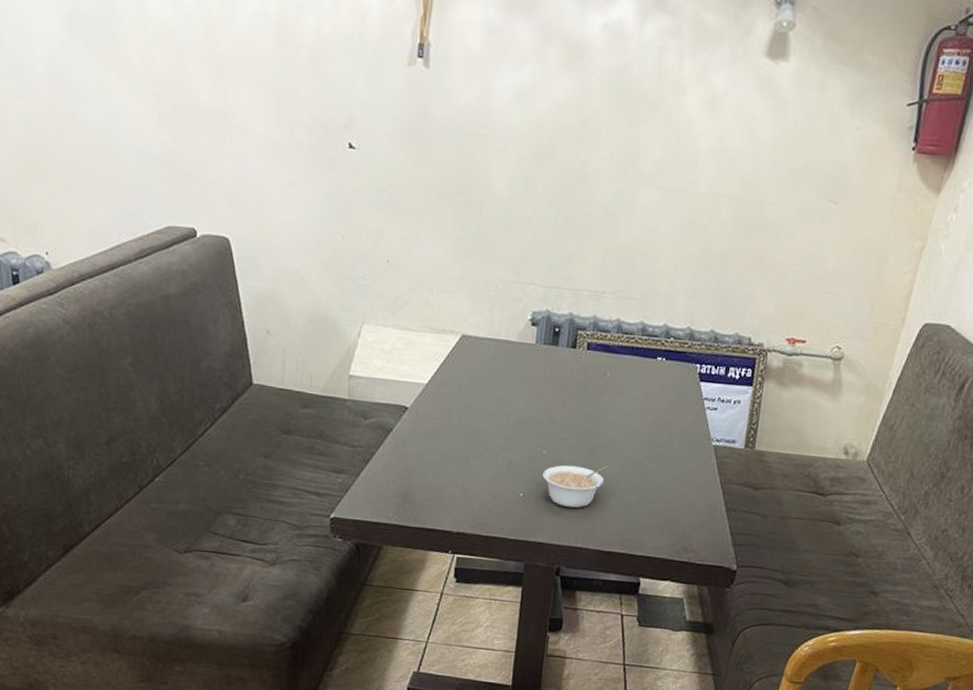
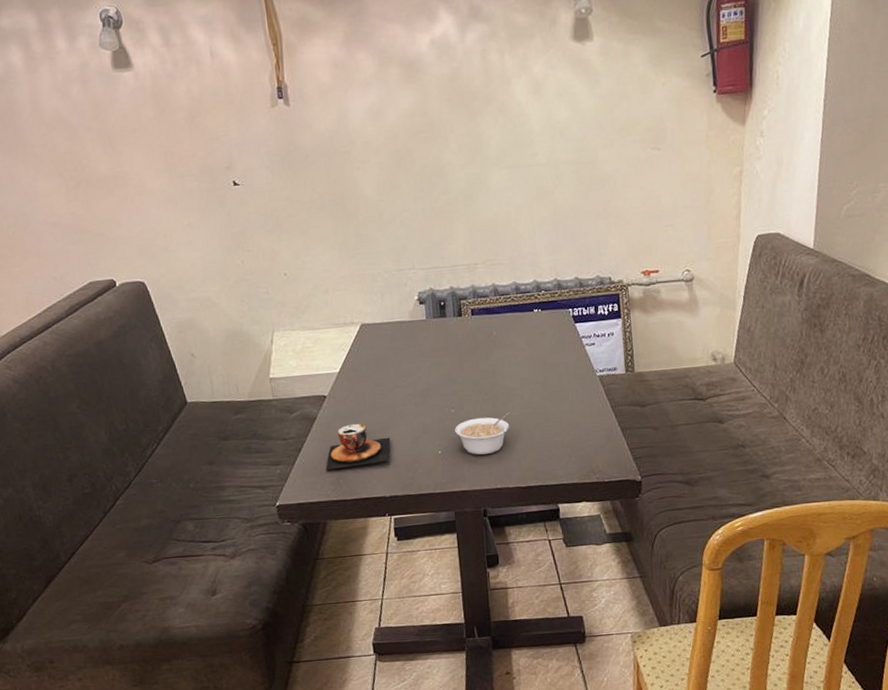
teacup: none [392,444,470,494] -> present [325,423,391,470]

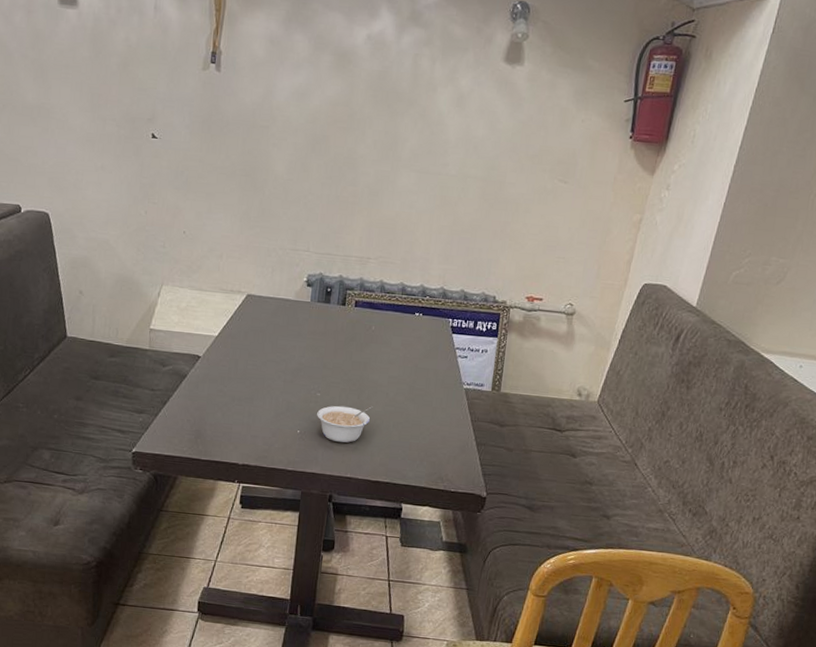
teacup: present [325,423,391,470] -> none [186,387,254,431]

